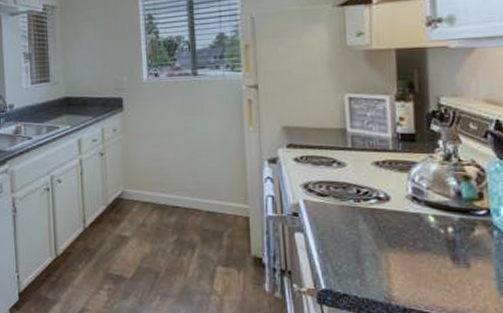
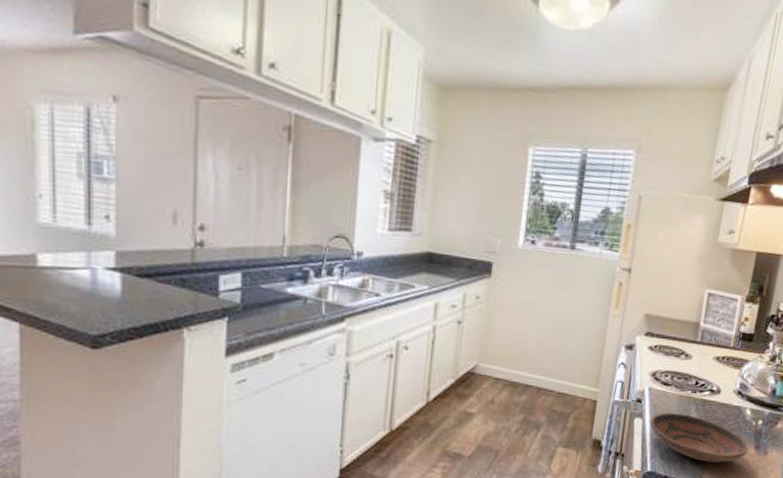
bowl: none [312,225,443,278] -> present [649,413,749,463]

